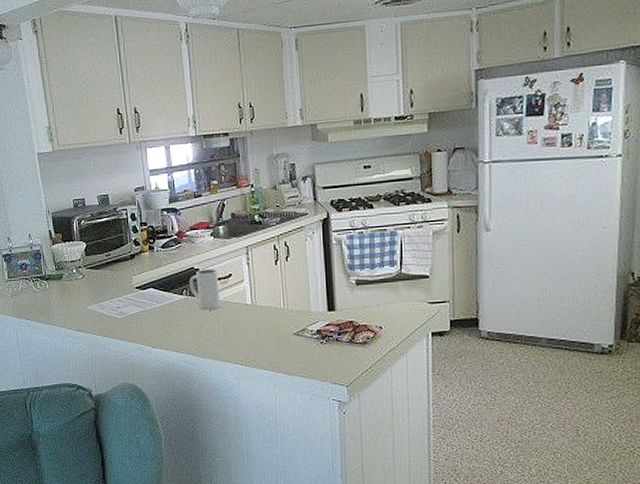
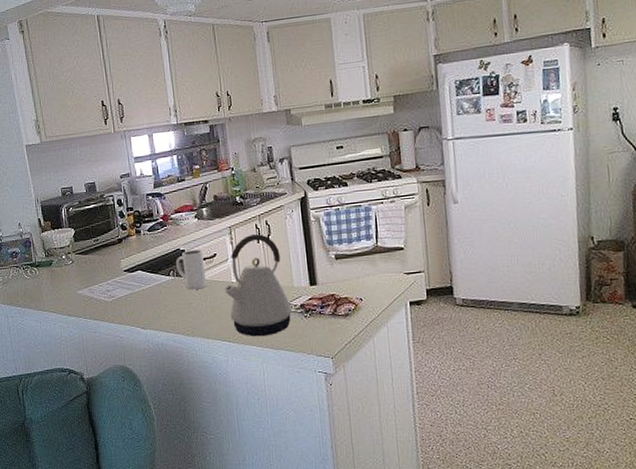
kettle: none [238,254,307,361] -> present [224,233,292,337]

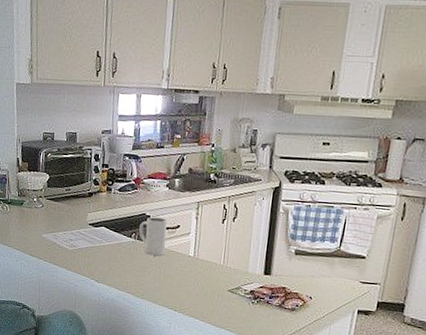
kettle: present [224,233,292,337] -> none [180,213,242,313]

